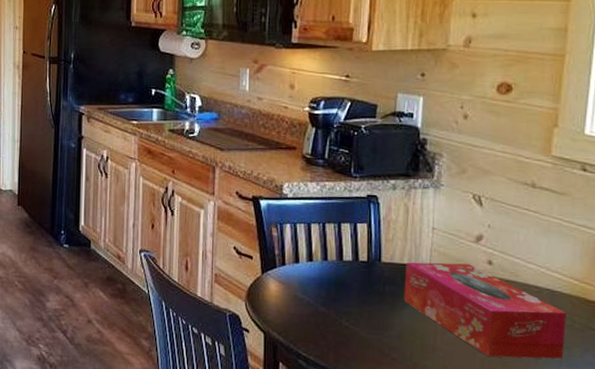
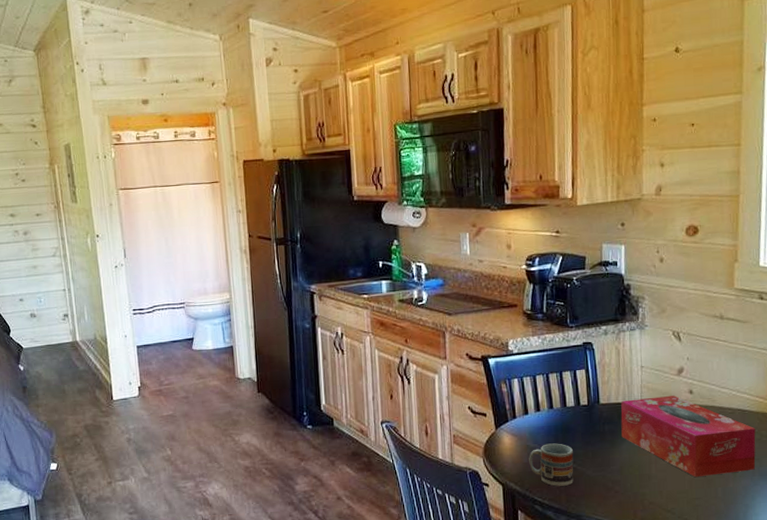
cup: none [296,296,346,345] -> present [529,443,574,487]

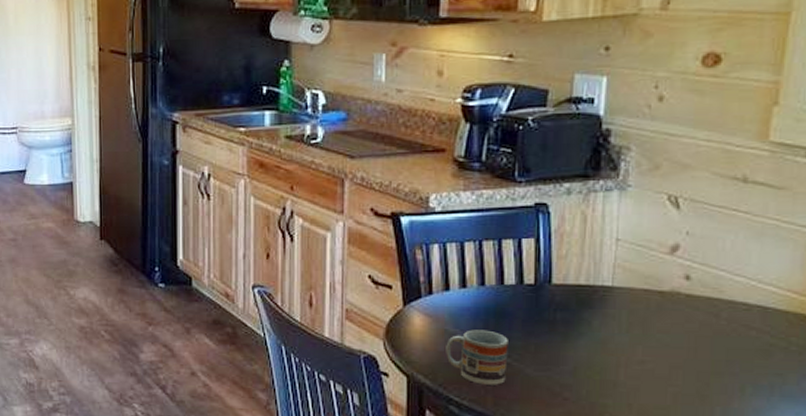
tissue box: present [620,396,756,478] -> none [580,280,781,391]

